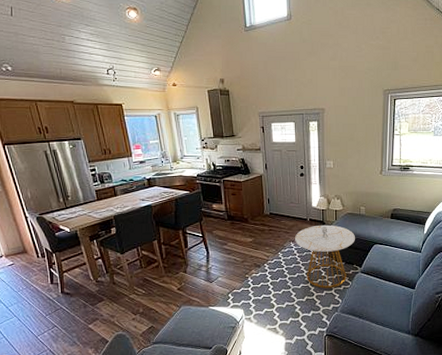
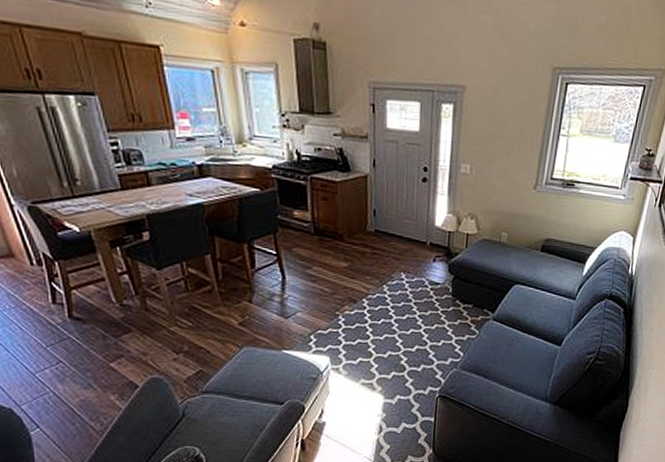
side table: present [295,225,355,289] -> none [407,252,490,338]

